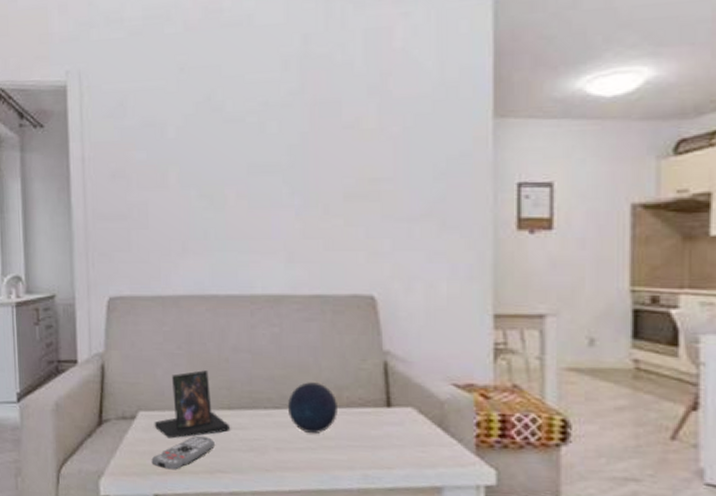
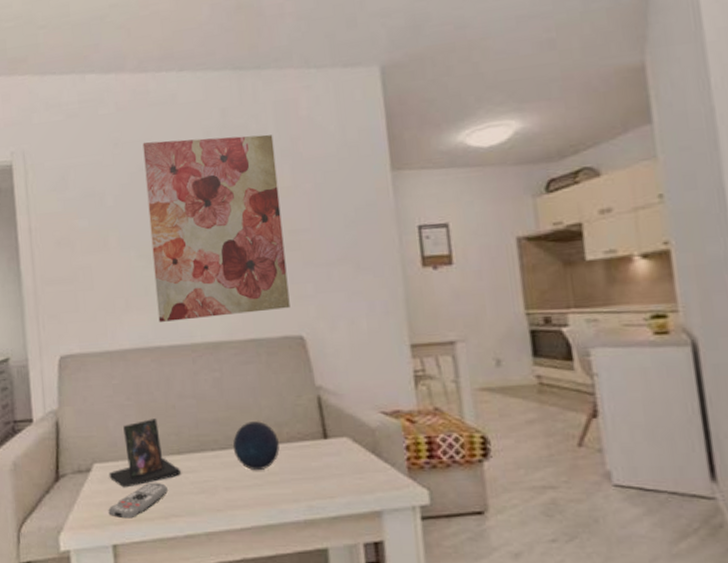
wall art: none [211,67,363,269] -> present [142,134,290,322]

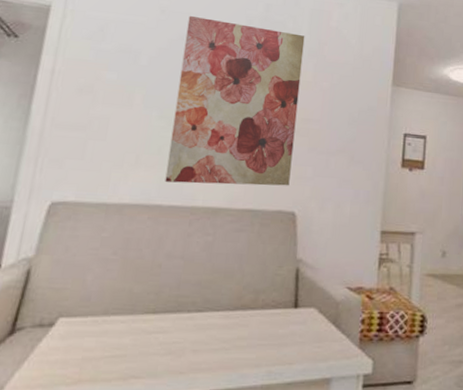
photo frame: present [108,418,182,488] -> none [73,275,153,346]
remote control: present [108,482,168,519] -> none [62,341,134,379]
decorative orb: present [232,421,280,471] -> none [209,286,254,335]

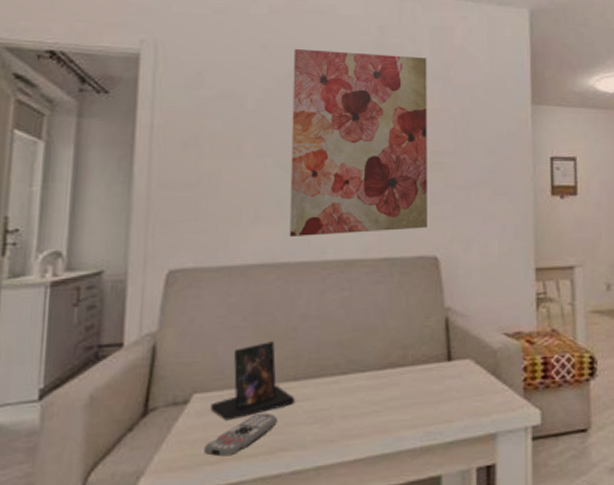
remote control: none [62,341,134,379] -> present [204,412,277,457]
photo frame: none [73,275,153,346] -> present [210,341,296,421]

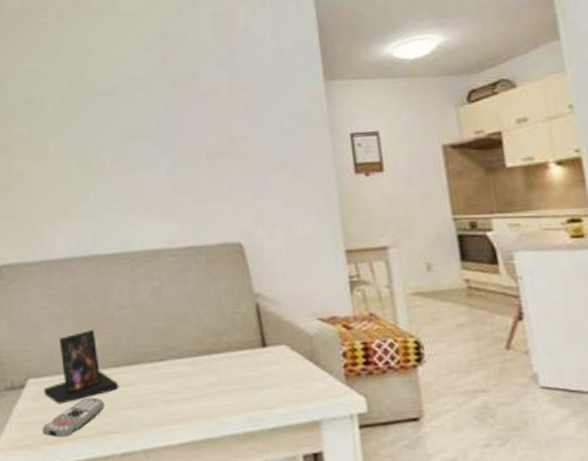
wall art: present [289,48,428,237] -> none [84,44,229,230]

